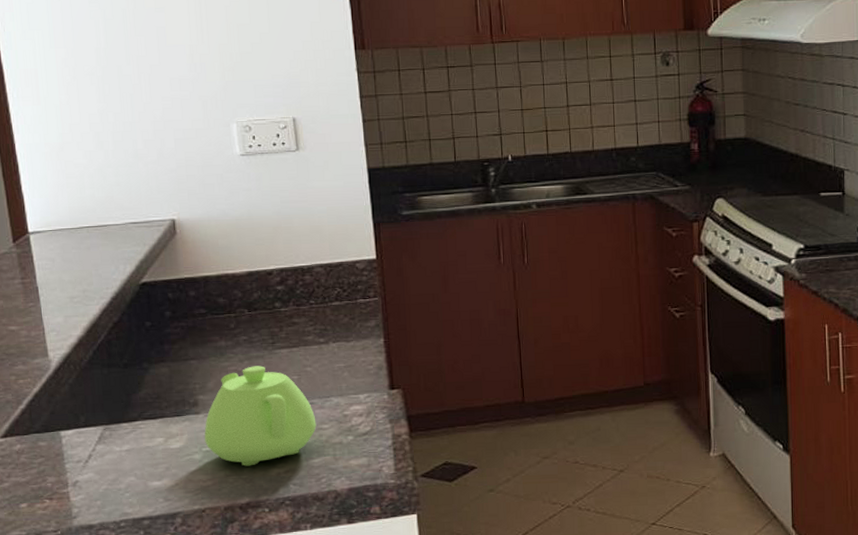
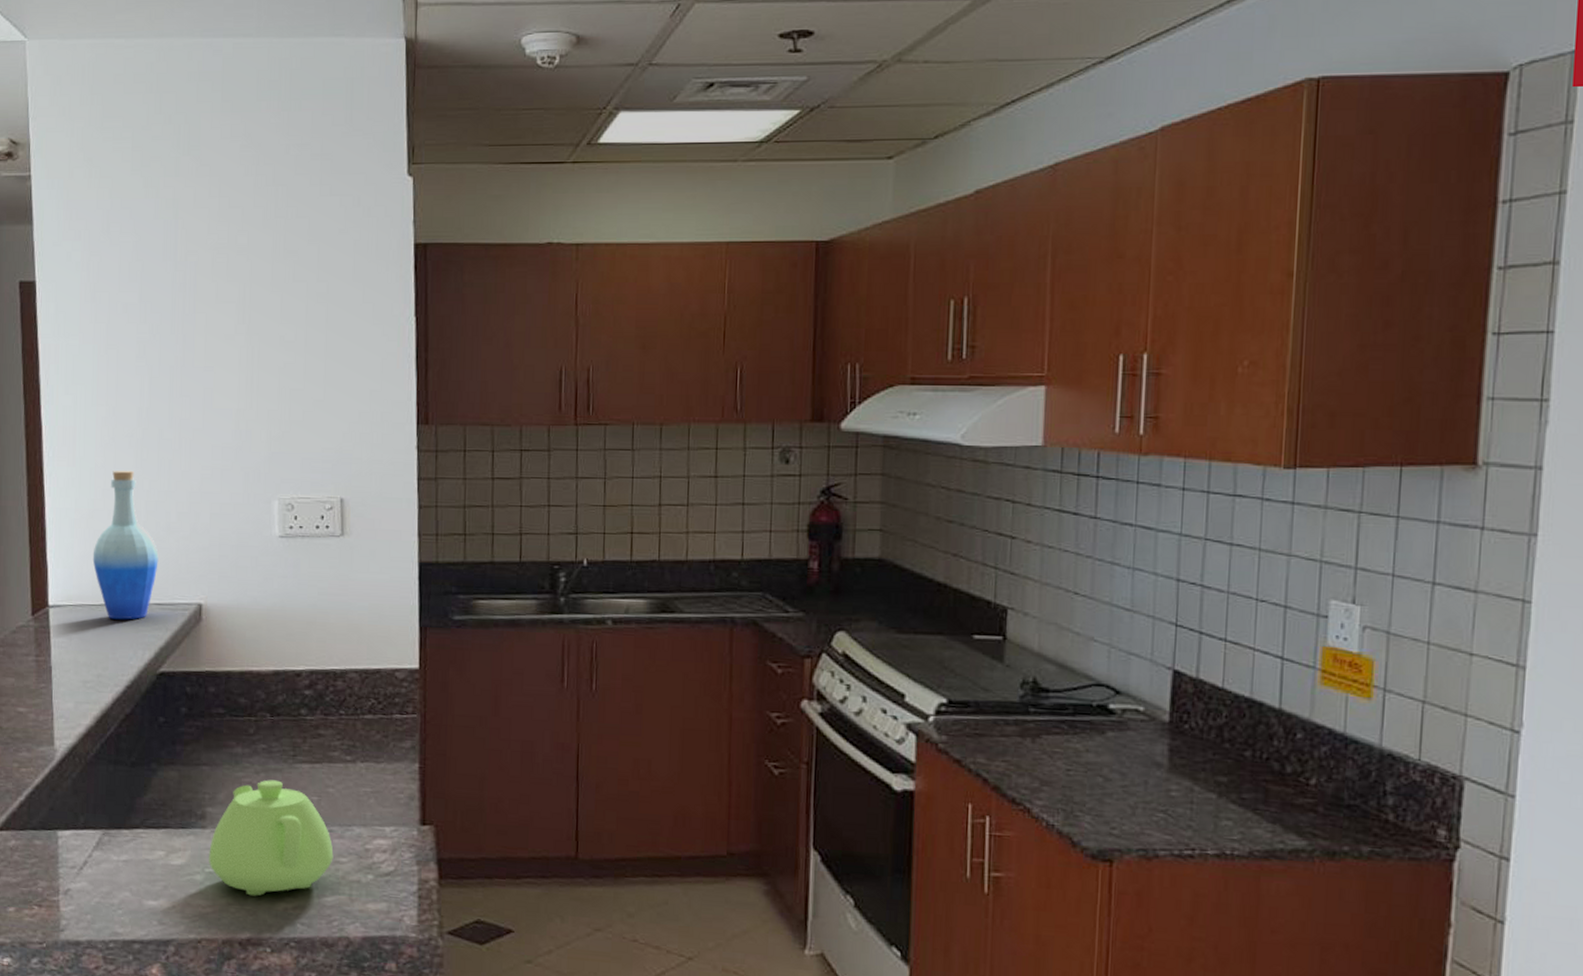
bottle: none [66,105,130,240] -> present [92,470,159,620]

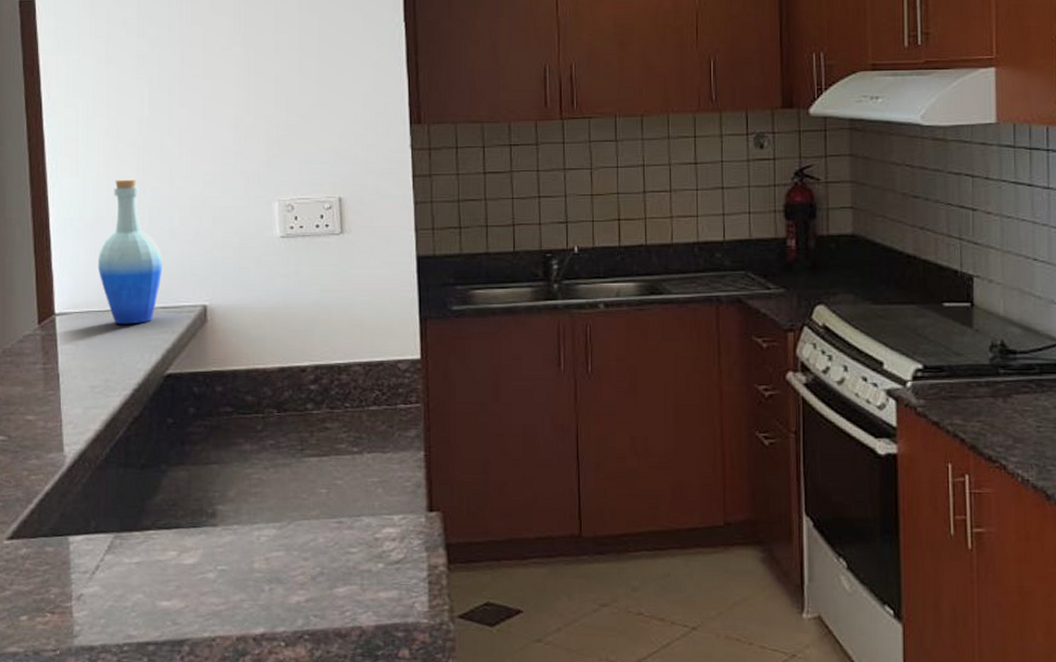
teapot: present [209,780,334,896] -> none [221,475,344,591]

